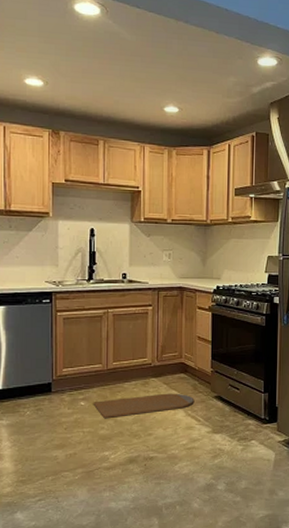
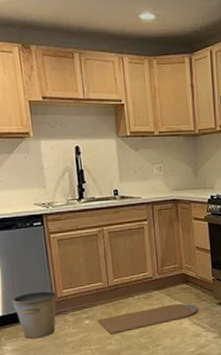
bucket: none [14,368,57,416] -> present [12,290,58,339]

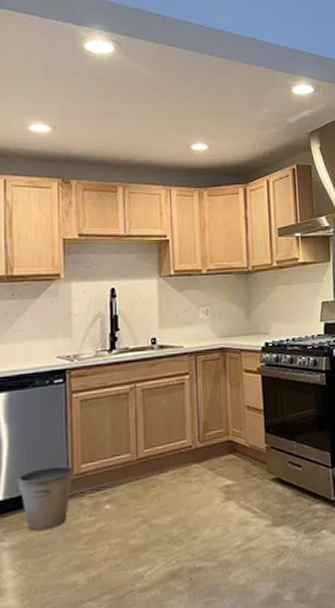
door mat: present [97,303,198,335] -> none [121,479,247,524]

